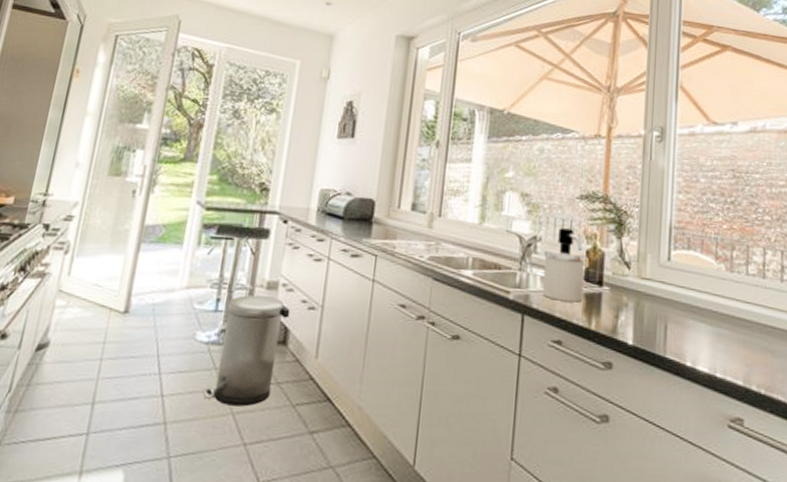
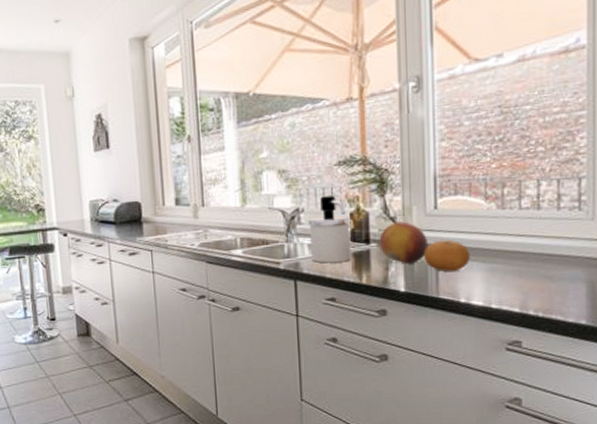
pedal bin: present [202,294,290,407] -> none [31,299,87,388]
fruit: none [612,267,660,316] -> present [379,221,429,264]
fruit: none [653,294,699,330] -> present [423,239,470,272]

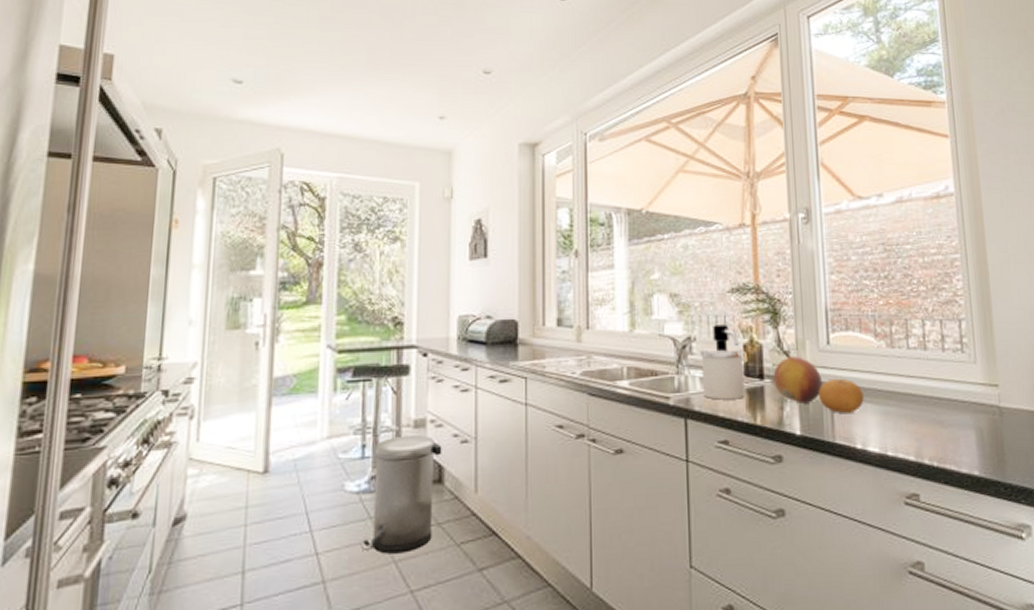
pedal bin: none [31,299,87,388] -> present [359,435,442,554]

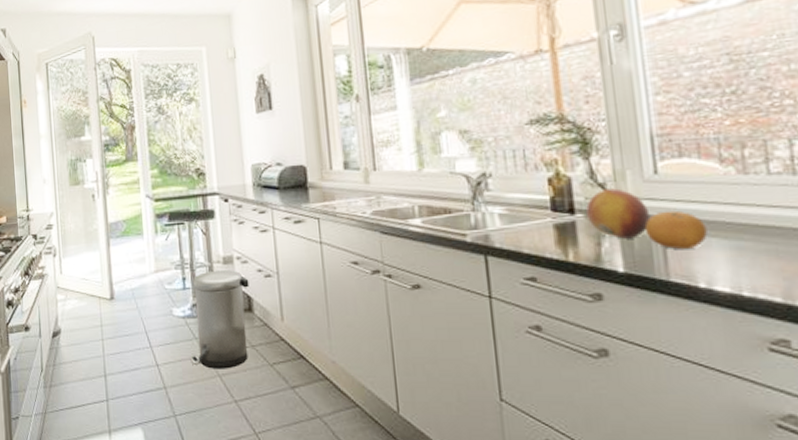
soap dispenser: present [699,325,745,400] -> none [496,158,553,236]

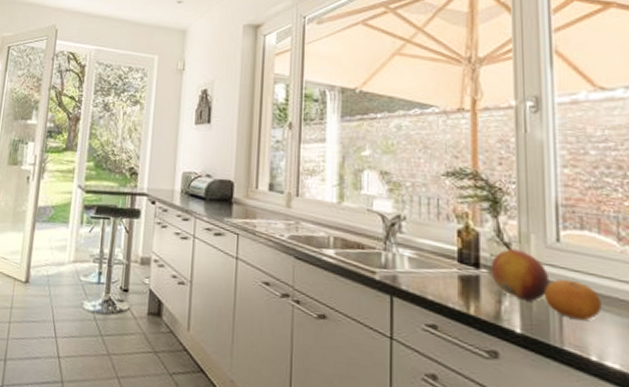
pedal bin: present [189,270,249,369] -> none [91,269,162,372]

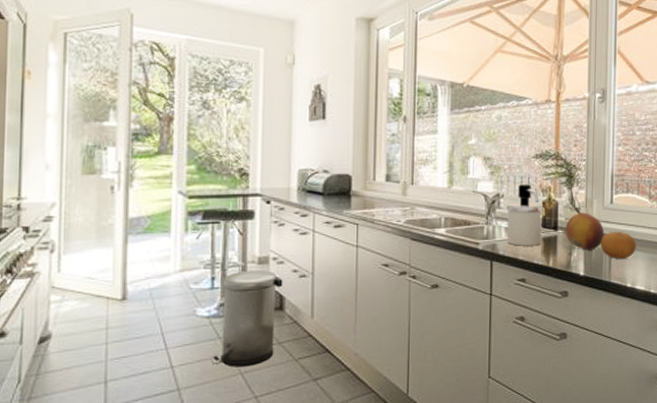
pedal bin: none [91,269,162,372] -> present [210,270,283,367]
soap dispenser: none [409,206,459,285] -> present [506,184,543,246]

